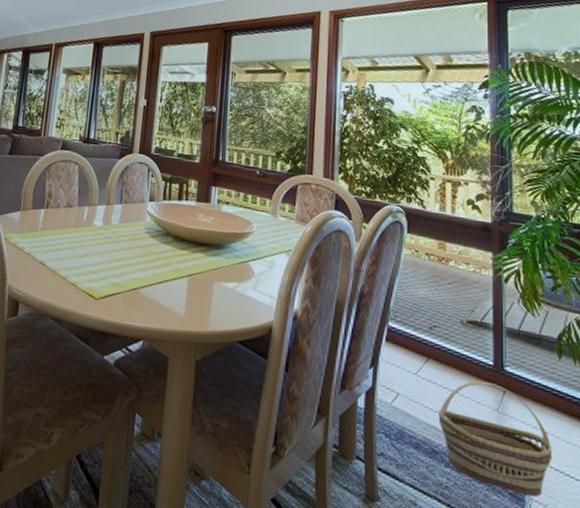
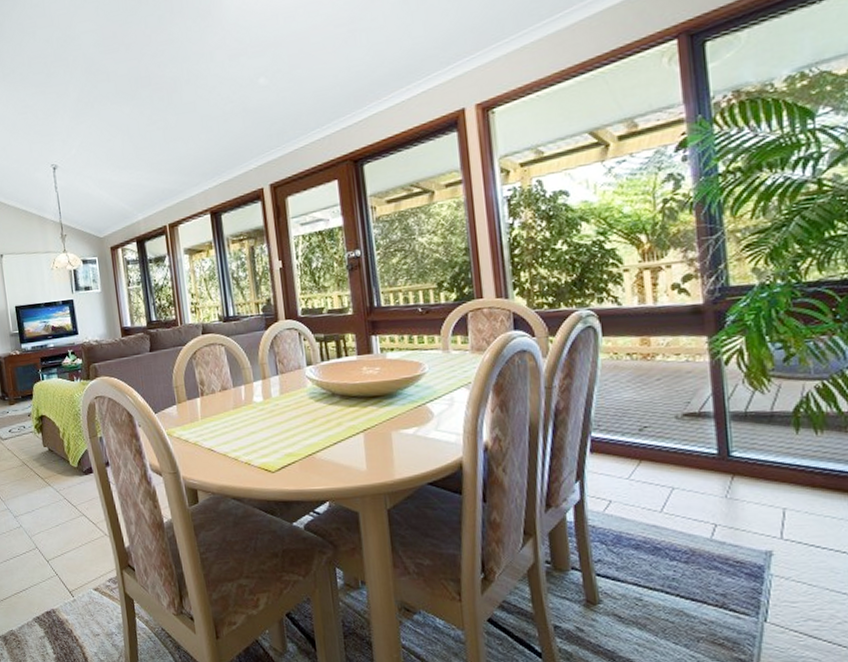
basket: present [438,381,553,497] -> none [658,471,794,573]

